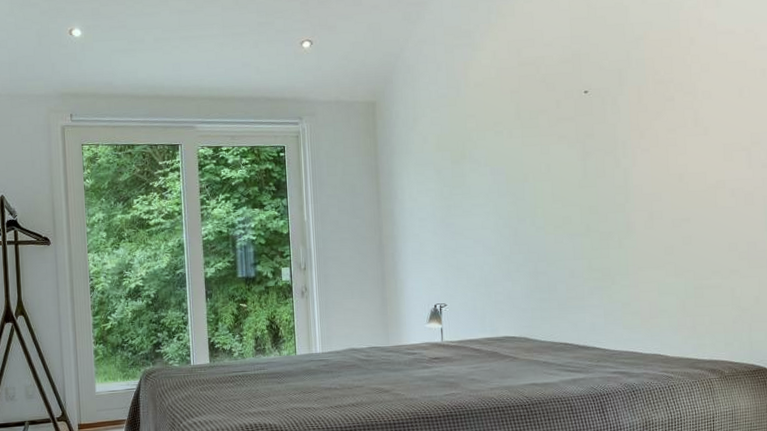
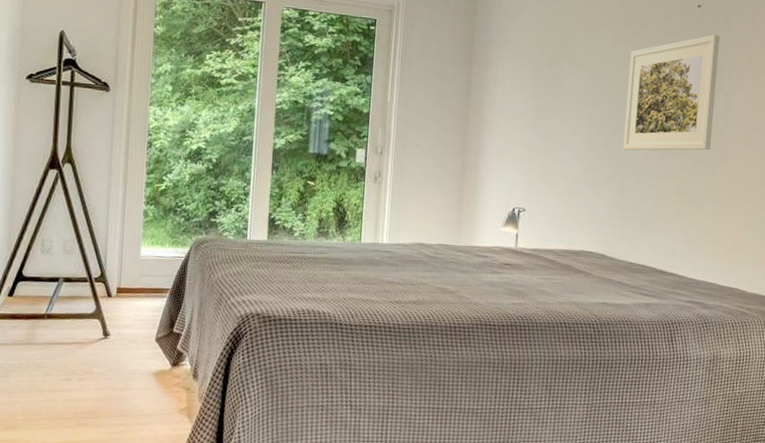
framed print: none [526,116,615,237] -> present [623,34,720,151]

